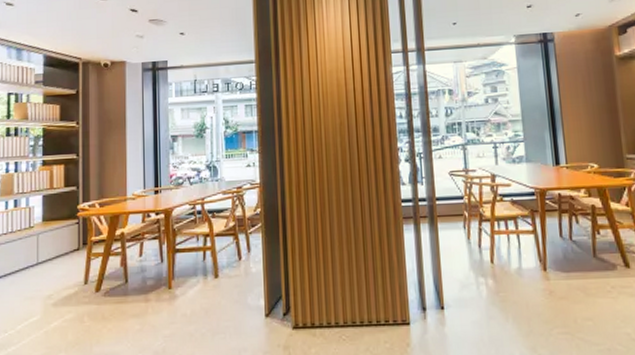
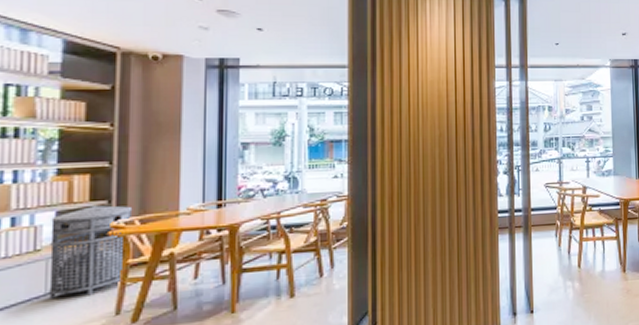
trash can: none [39,191,94,267] -> present [48,205,133,298]

